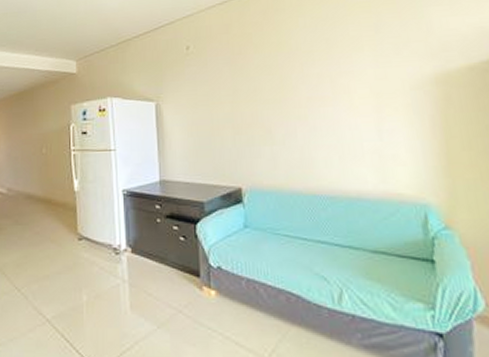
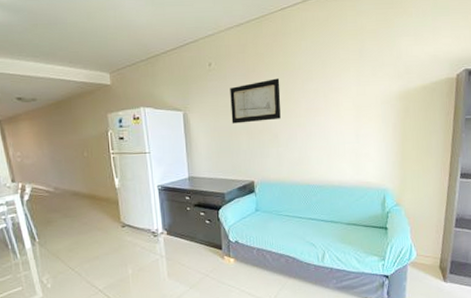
wall art: none [211,61,275,116] -> present [230,78,281,124]

